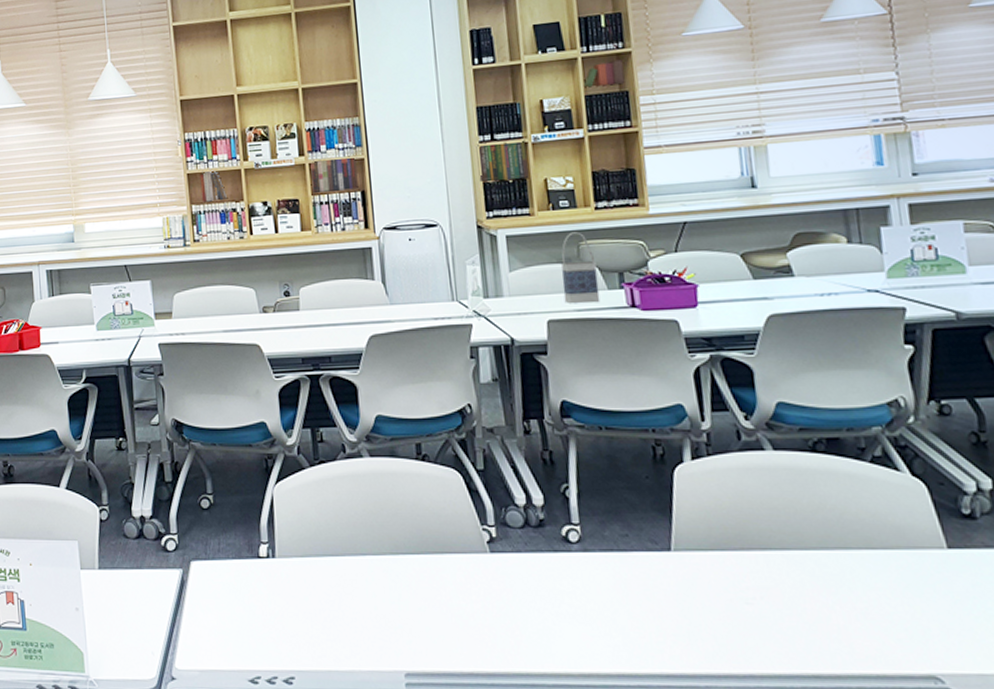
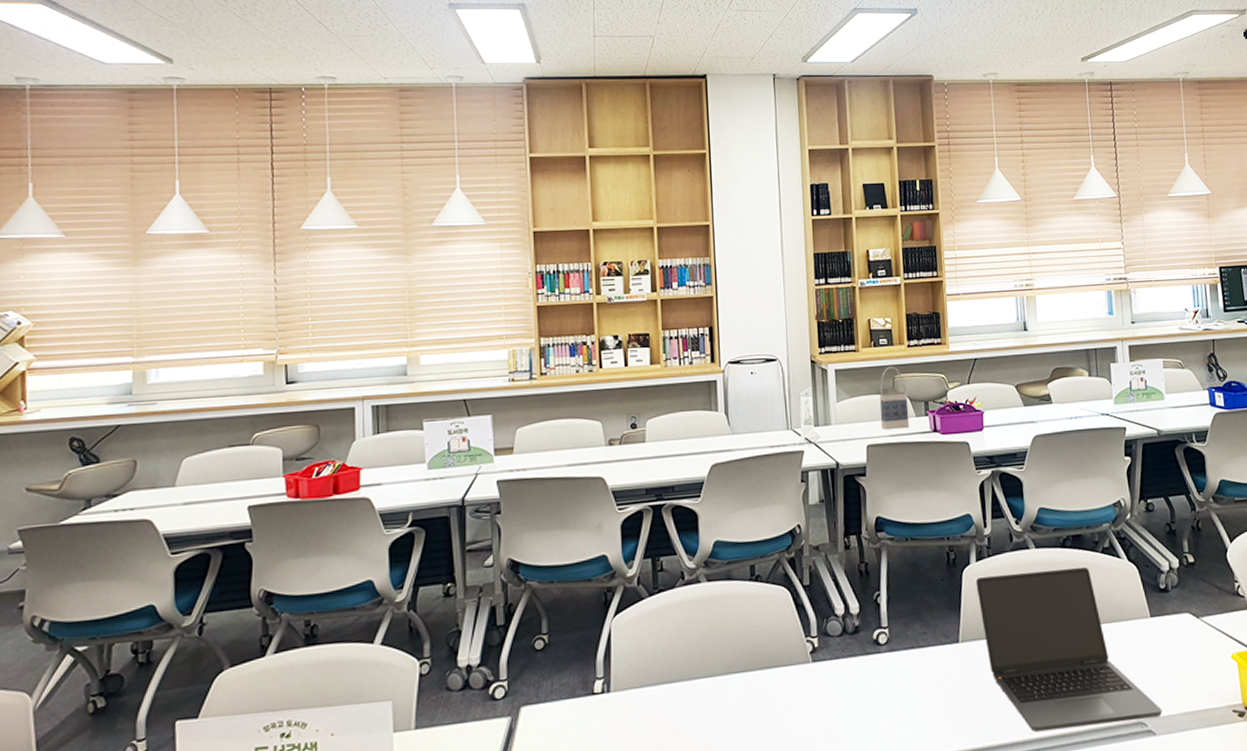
books: present [200,169,227,202] -> none [550,302,577,335]
books: present [310,156,359,193] -> none [662,293,707,327]
laptop: none [691,479,968,673] -> present [975,567,1162,731]

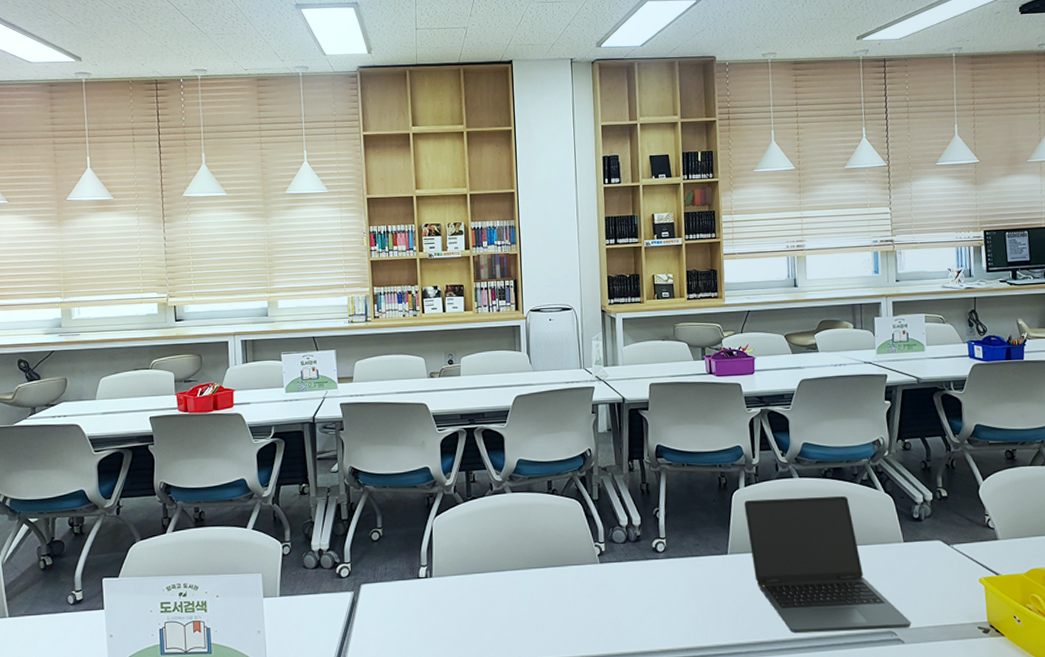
books: none [662,293,707,327] -> present [474,251,512,280]
books: present [812,284,856,321] -> none [603,244,642,276]
bag: present [880,366,910,430] -> none [661,316,688,372]

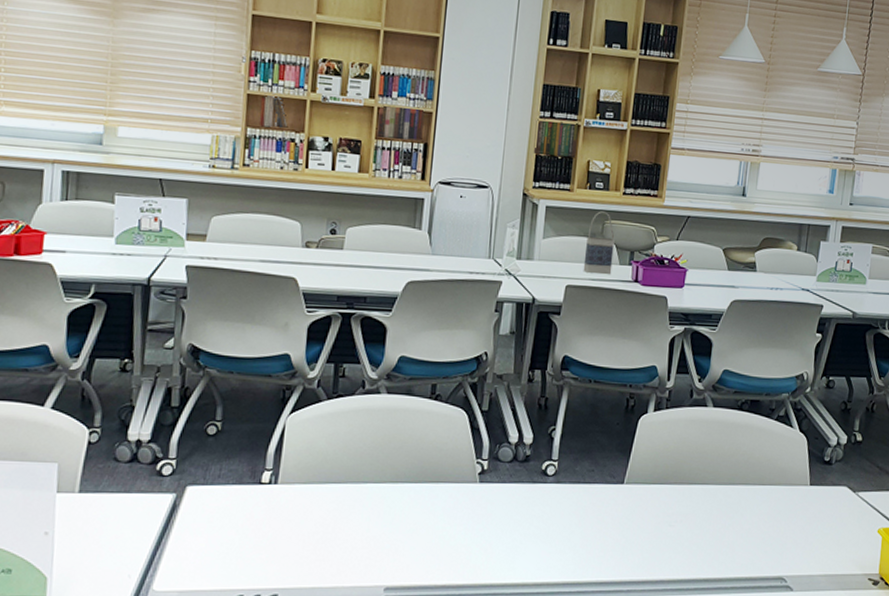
books: none [381,257,404,285] -> present [260,93,287,129]
books: none [603,244,642,276] -> present [533,118,579,157]
bag: none [661,316,688,372] -> present [583,211,615,275]
books: present [683,187,713,207] -> none [635,67,670,90]
laptop: present [744,496,911,633] -> none [649,427,803,575]

